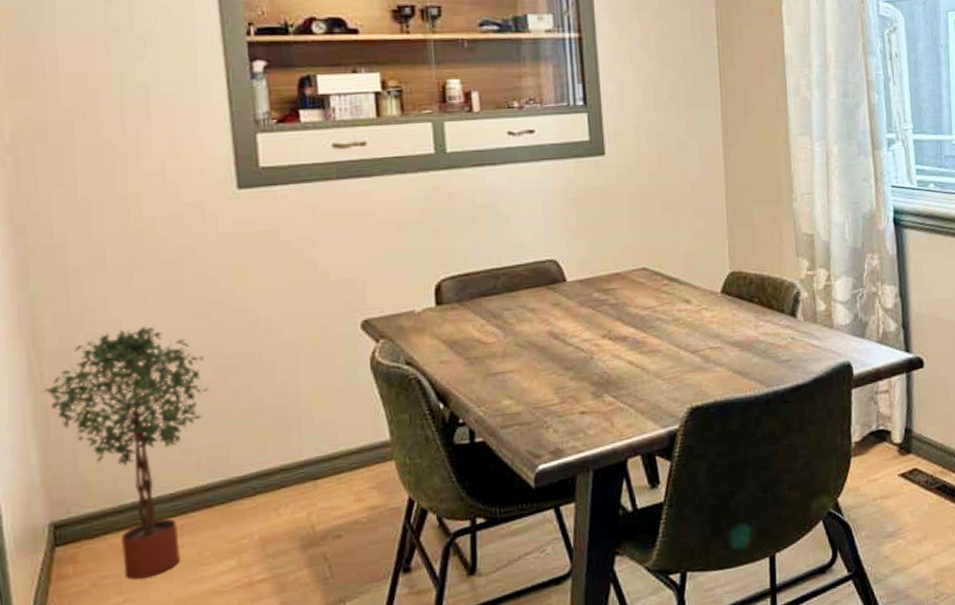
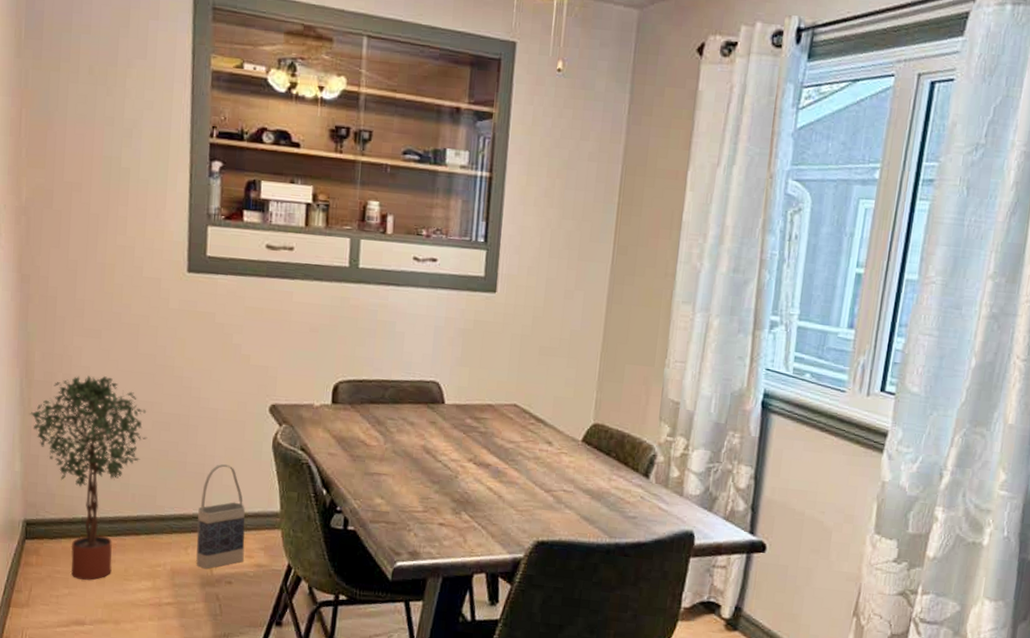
bag: none [287,398,353,528] -> present [196,463,245,569]

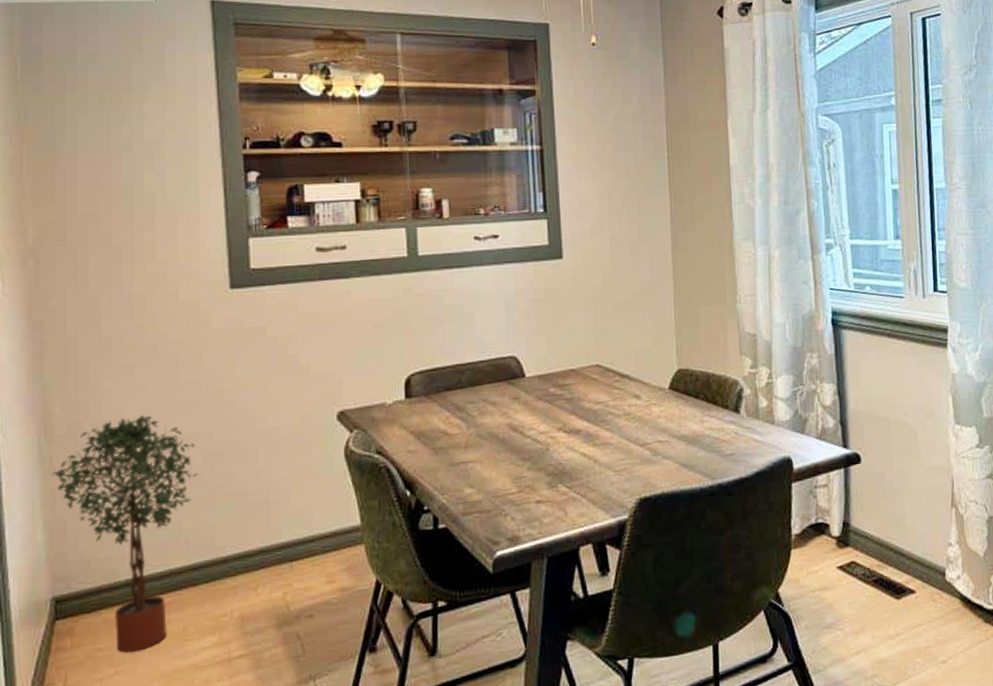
bag: present [196,463,245,569] -> none [266,484,325,607]

